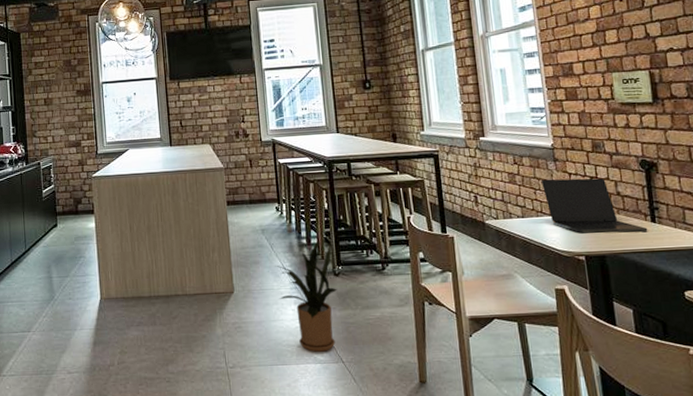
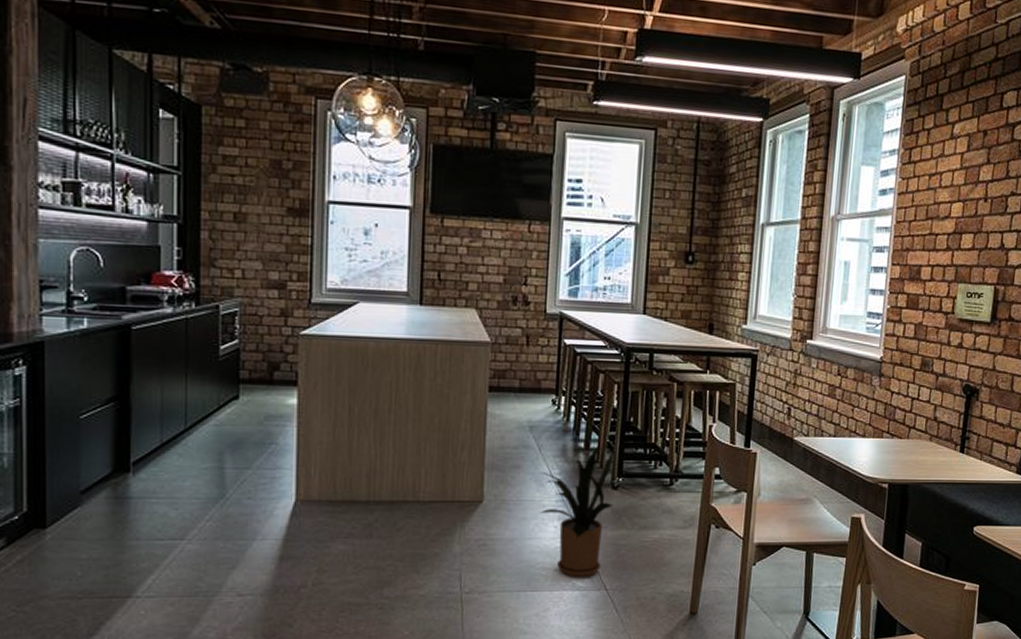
laptop: present [541,178,648,233] -> none [861,396,955,463]

